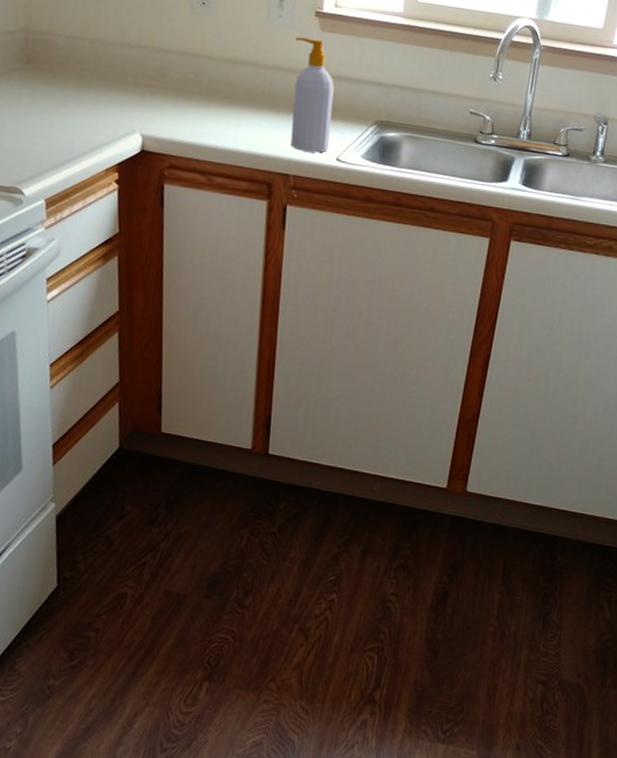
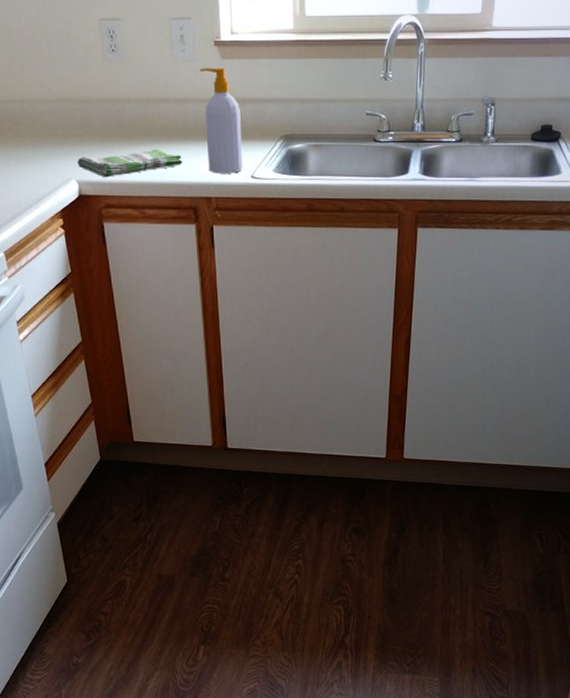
dish towel: none [144,109,263,136] -> present [77,149,182,178]

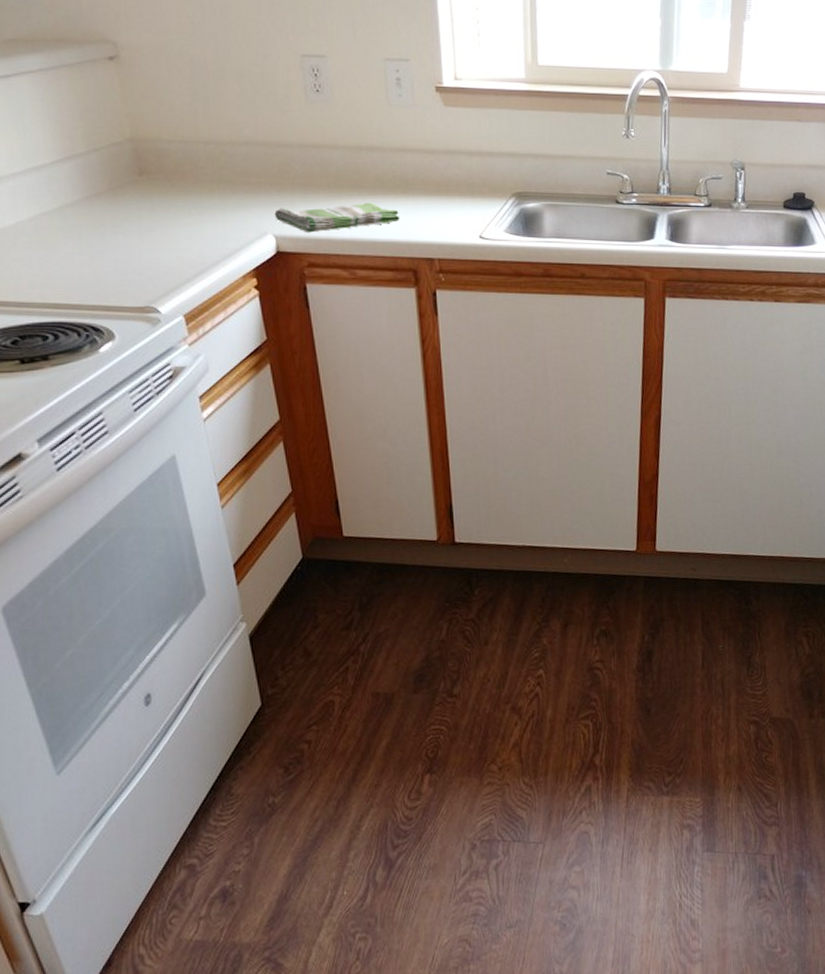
soap bottle: present [199,67,243,174] -> none [419,115,470,233]

